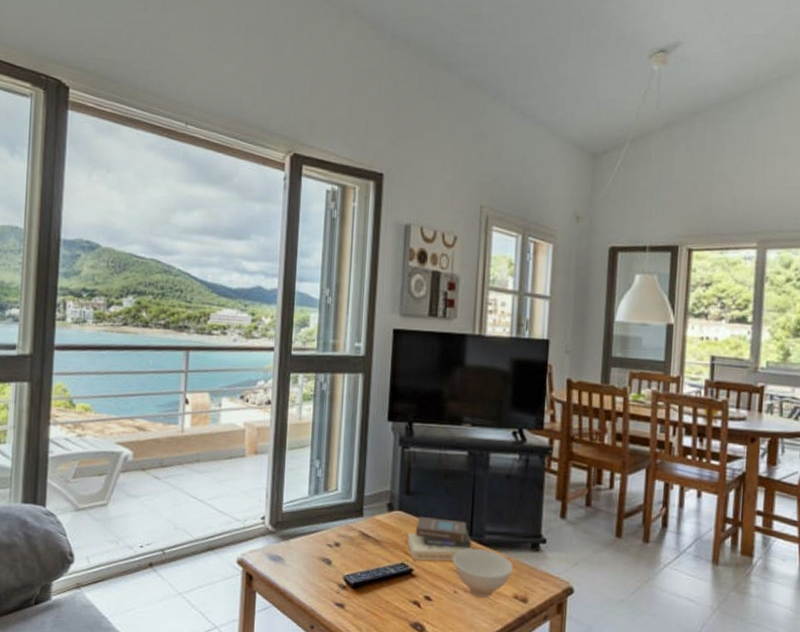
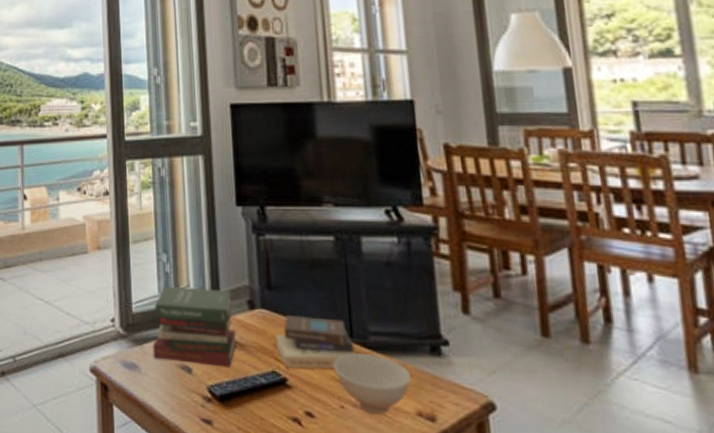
books: none [297,490,375,560] -> present [152,287,237,368]

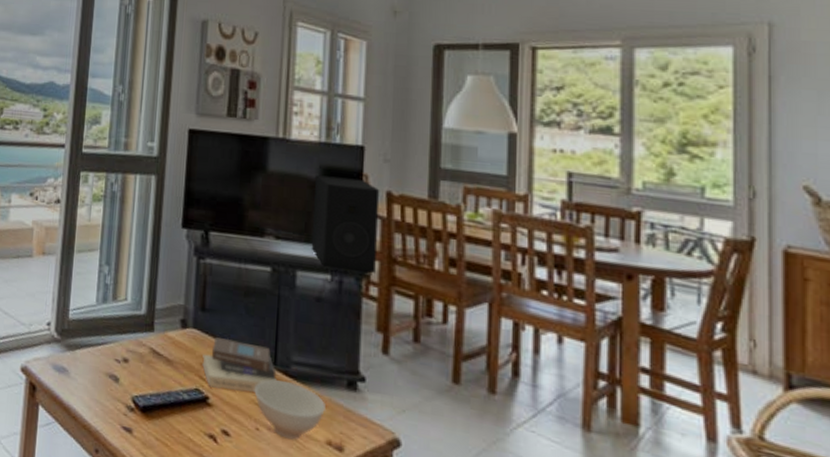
books: present [152,287,237,368] -> none [83,297,167,381]
speaker: none [367,134,443,230] -> present [311,175,380,273]

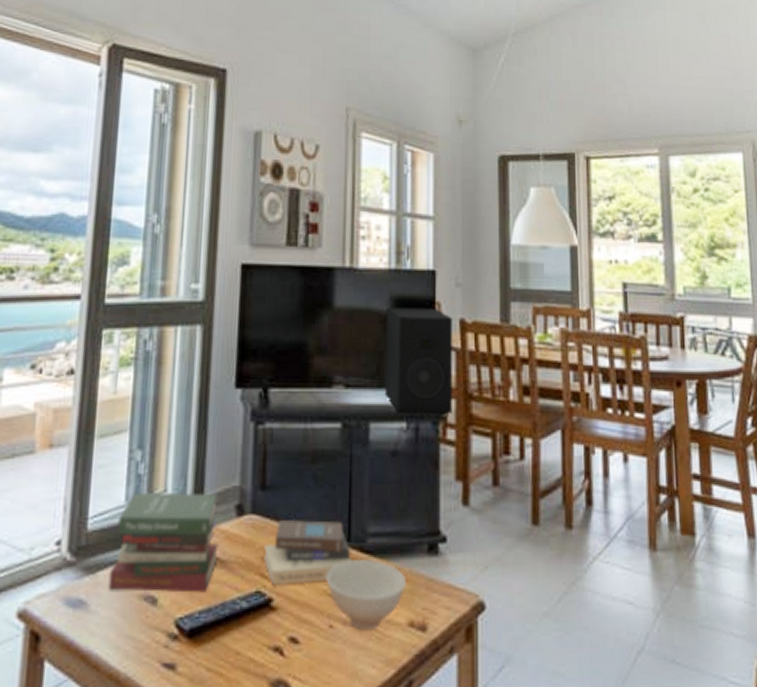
books: none [83,297,167,381] -> present [108,492,219,593]

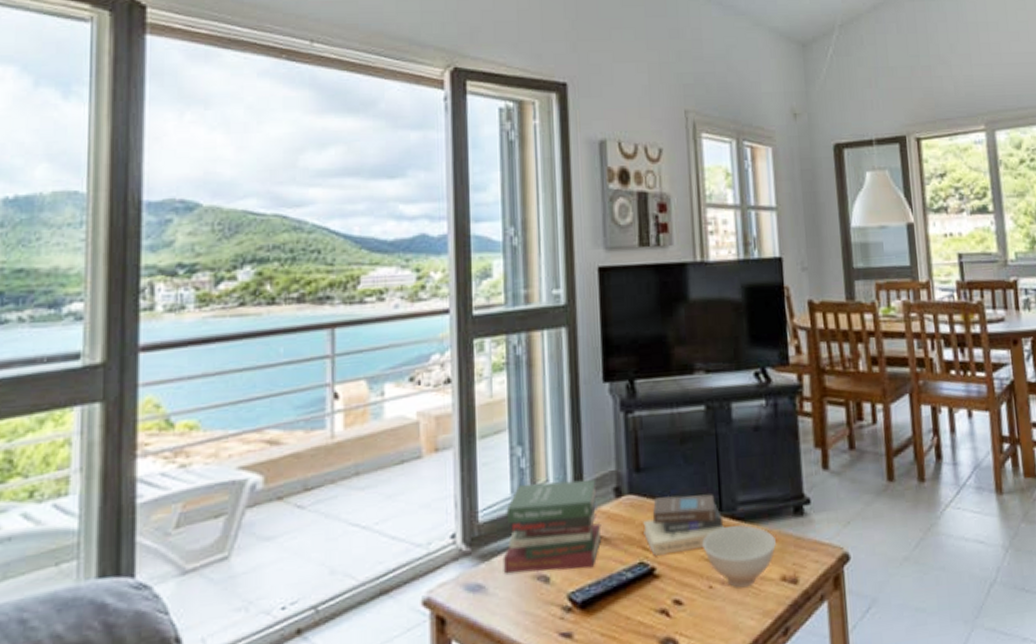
speaker: present [384,307,453,413] -> none [739,292,807,392]

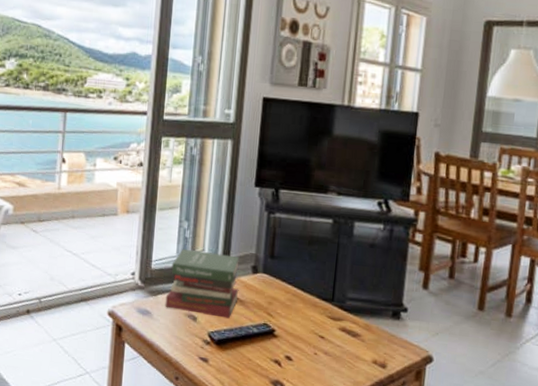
books: present [643,494,724,556] -> none [270,280,333,324]
bowl: present [702,524,777,589] -> none [314,313,374,361]

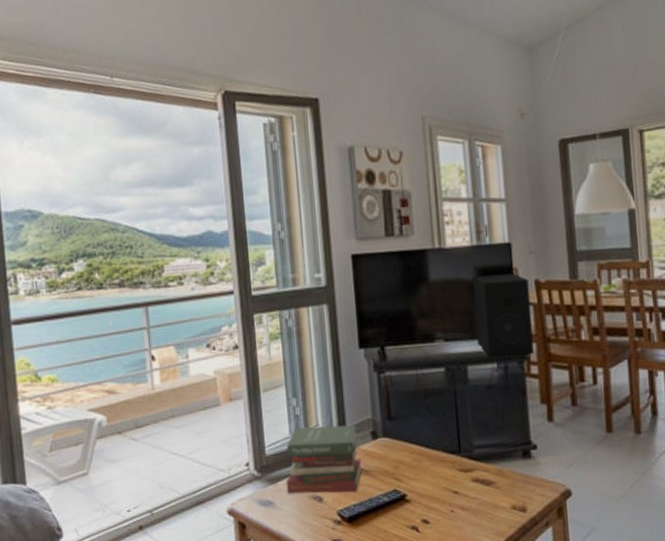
speaker: none [368,138,430,222] -> present [473,273,534,357]

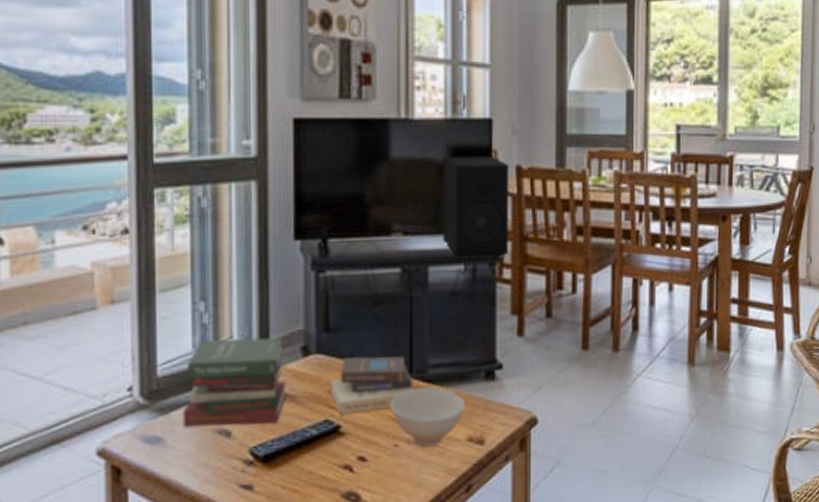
books: none [395,439,463,485] -> present [330,356,413,414]
bowl: none [445,463,508,513] -> present [390,386,466,447]

